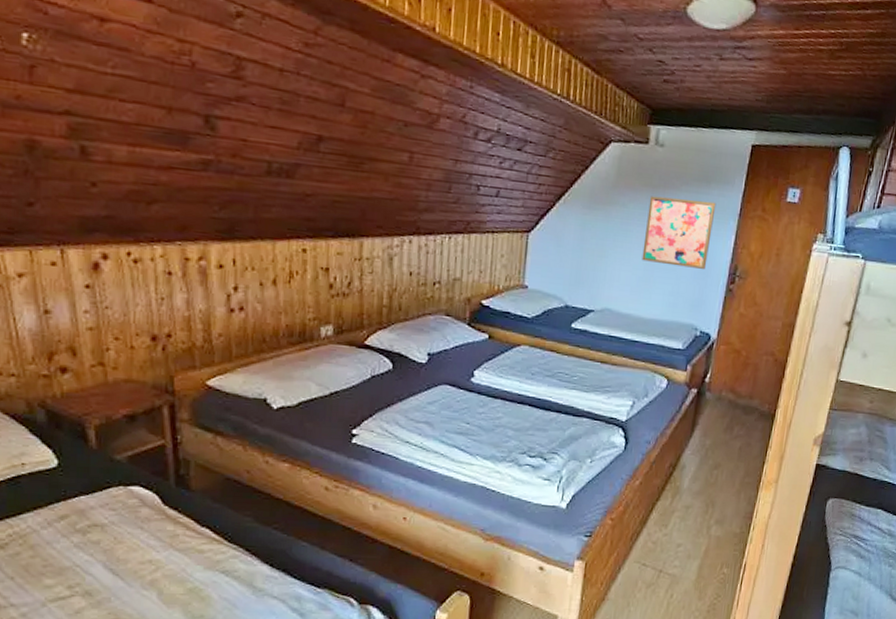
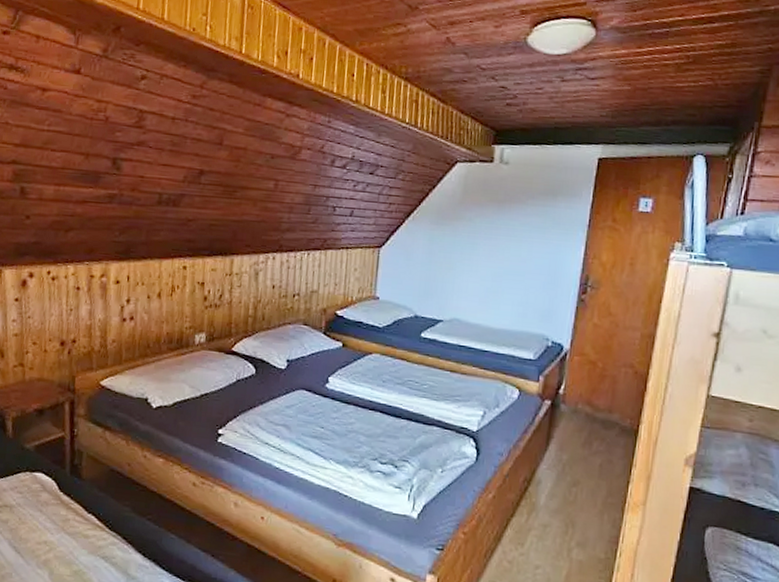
wall art: present [641,196,716,270] -> none [489,210,564,281]

